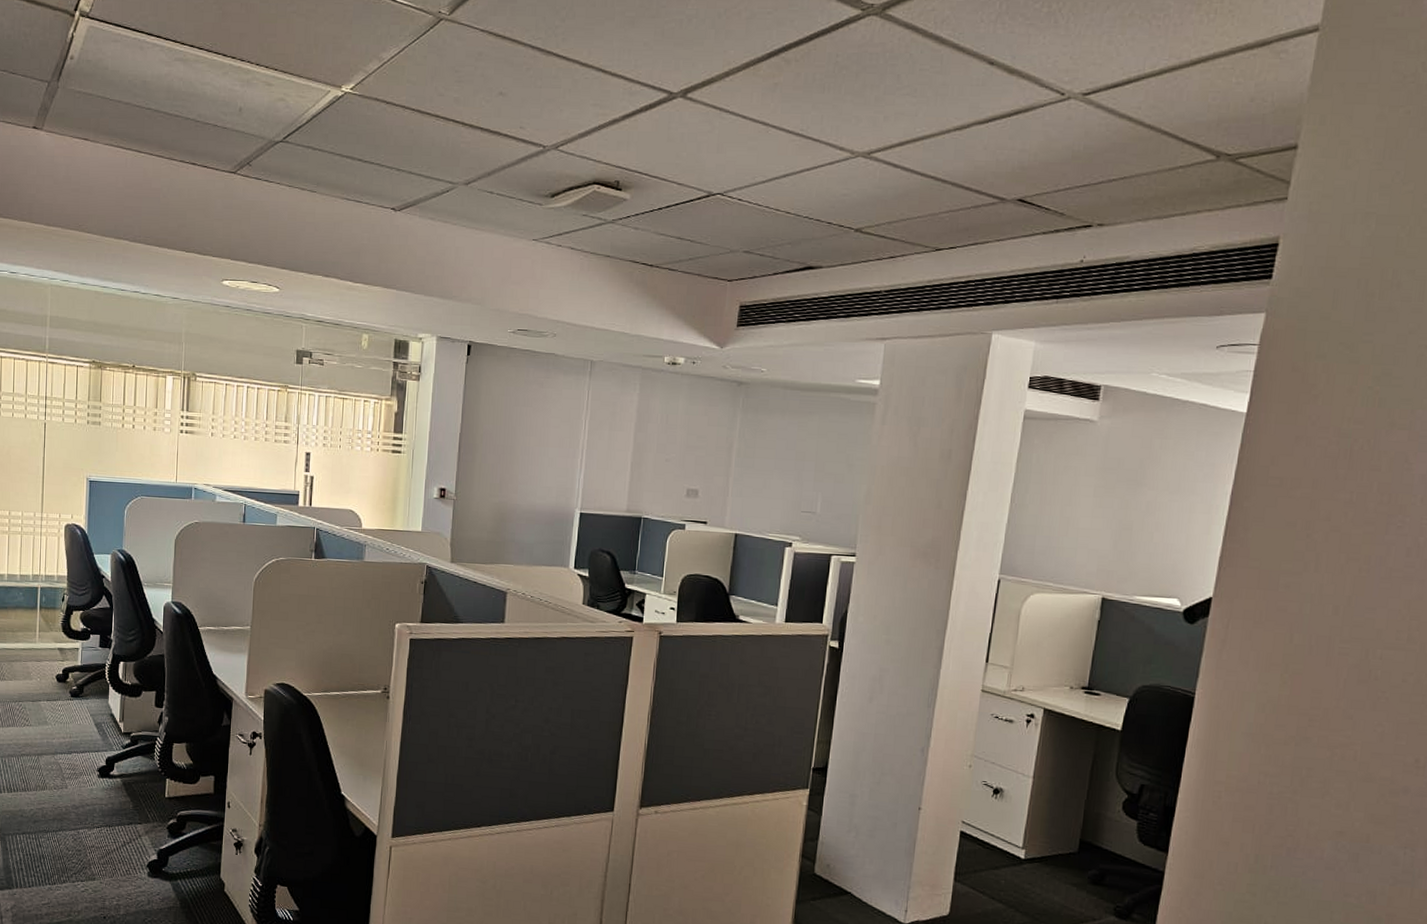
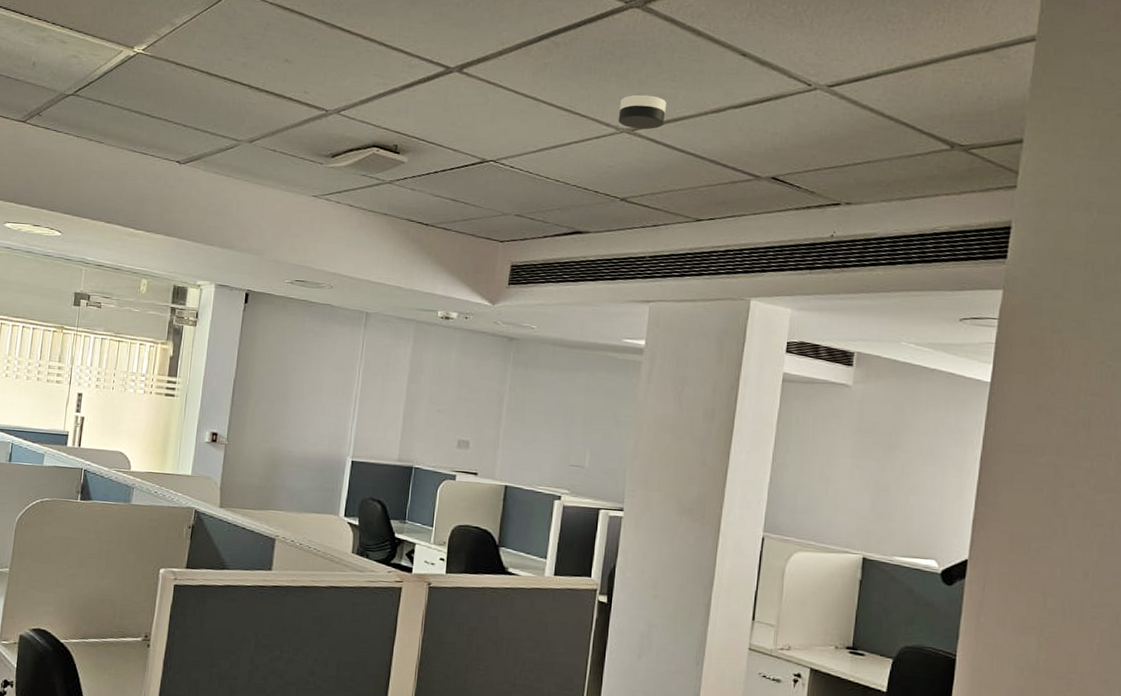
smoke detector: none [853,113,906,153] -> present [618,94,666,130]

